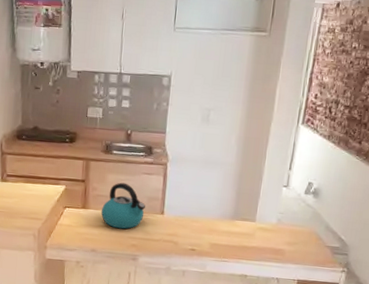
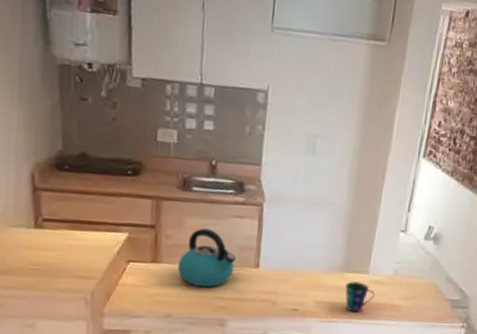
cup: none [235,228,262,255] -> present [345,281,376,313]

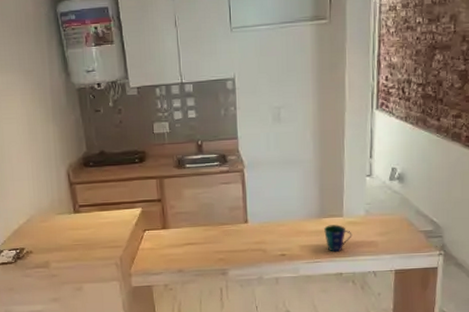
kettle: present [177,228,236,288] -> none [182,196,228,245]

